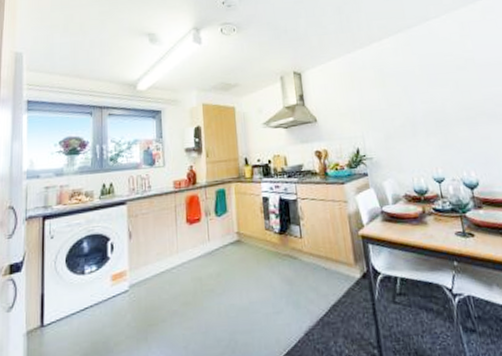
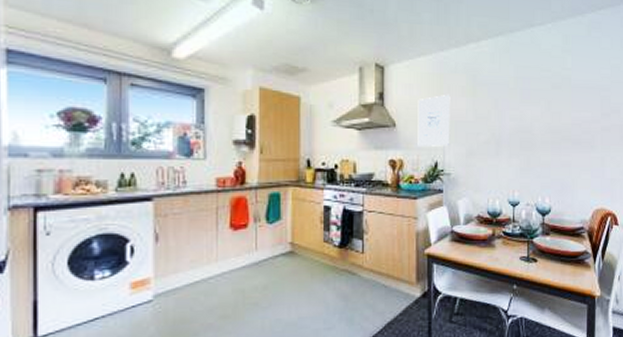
wall art: none [333,88,369,136] -> present [418,94,450,146]

